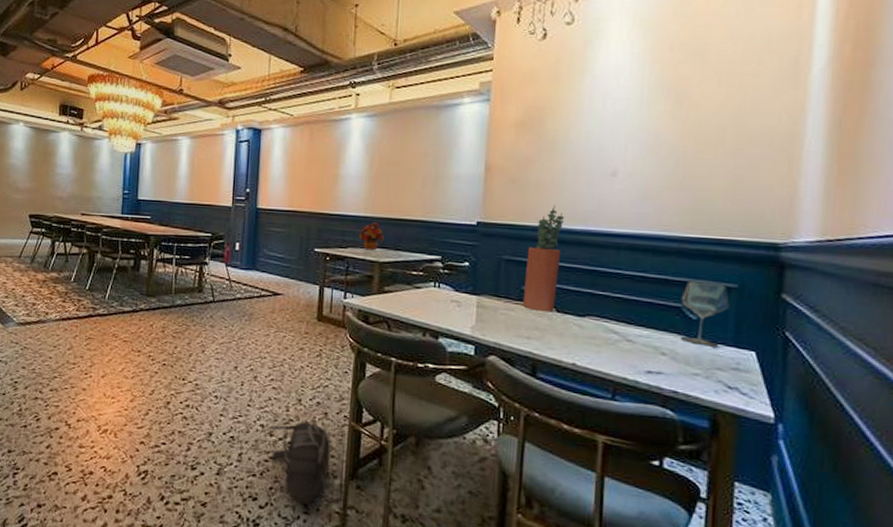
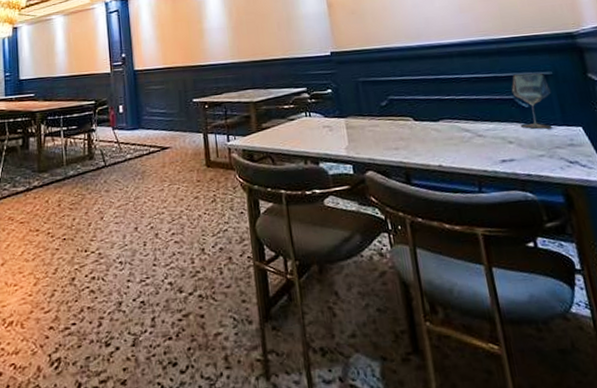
backpack: present [268,416,331,506] -> none [177,263,244,360]
flower arrangement: present [358,222,384,251] -> none [230,66,254,93]
vase: present [522,205,564,313] -> none [378,28,412,124]

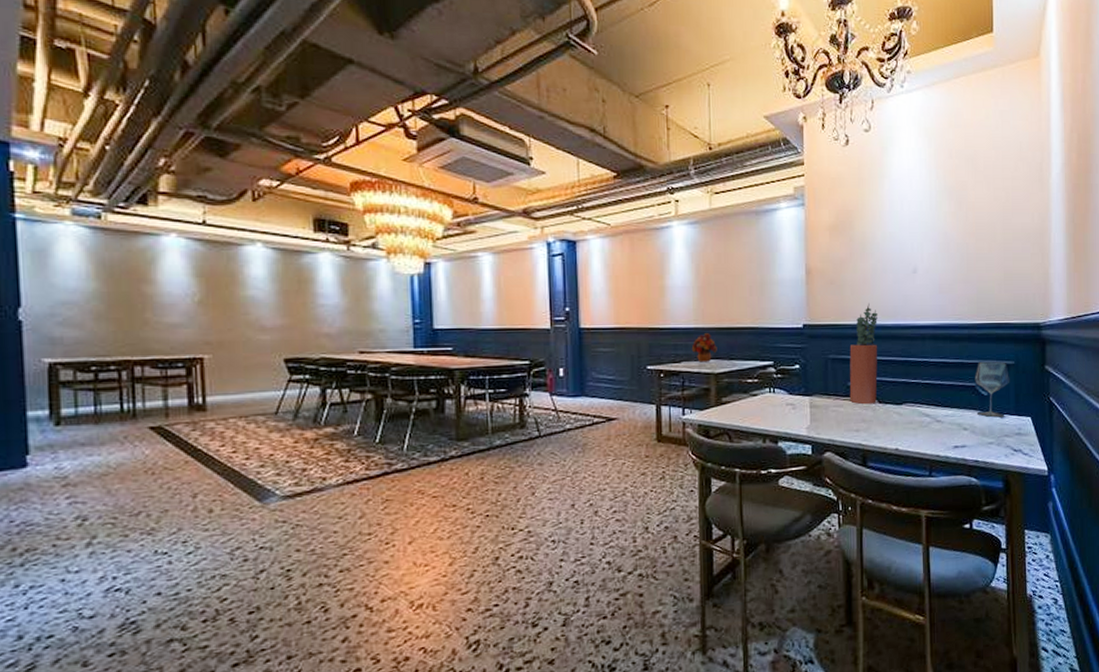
flower arrangement: none [230,66,254,93] -> present [691,333,717,363]
vase: none [378,28,412,124] -> present [849,303,878,405]

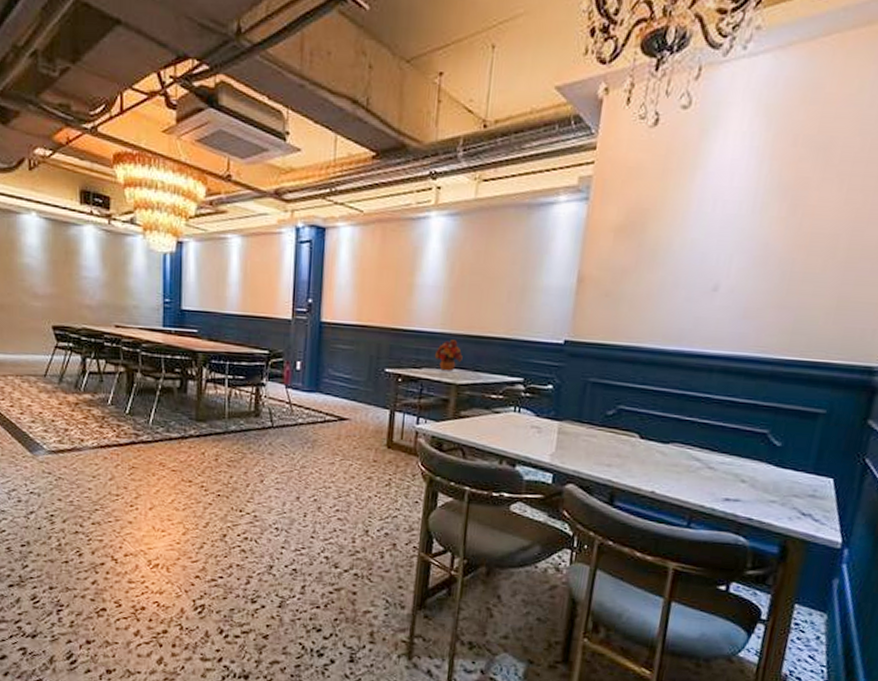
vase: present [849,303,878,405] -> none [605,322,657,439]
wine glass: present [974,361,1010,418] -> none [761,405,816,474]

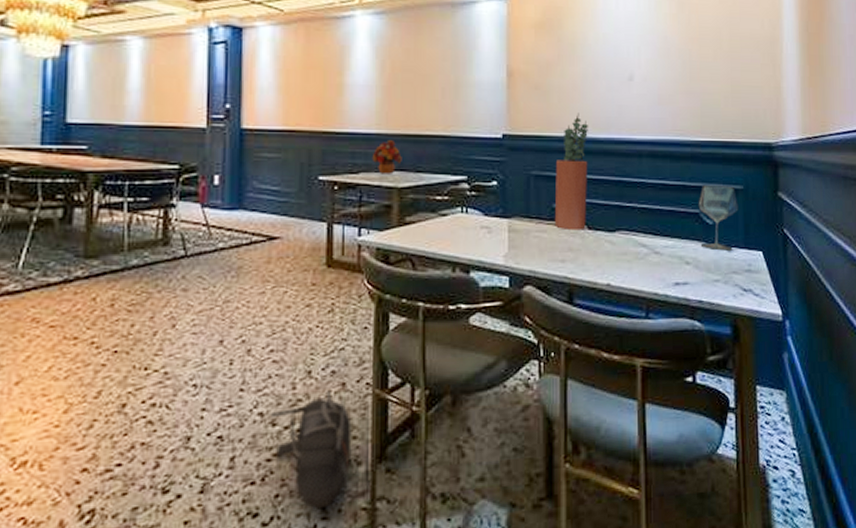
backpack: none [333,547,399,636] -> present [270,390,352,510]
vase: none [605,322,657,439] -> present [554,113,588,231]
wine glass: none [761,405,816,474] -> present [698,184,739,251]

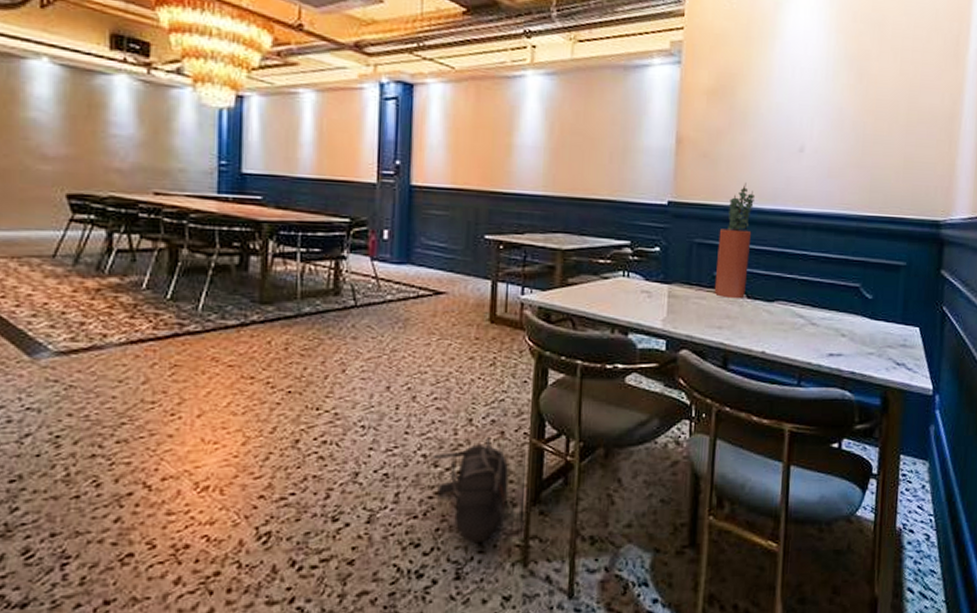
flower arrangement: present [371,140,402,174] -> none [537,202,567,236]
wine glass: present [698,184,739,251] -> none [857,259,900,325]

